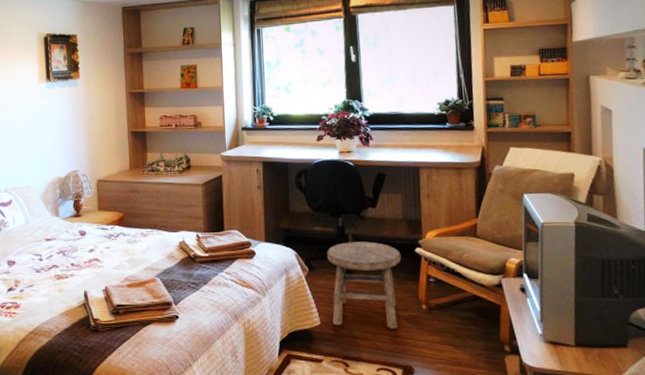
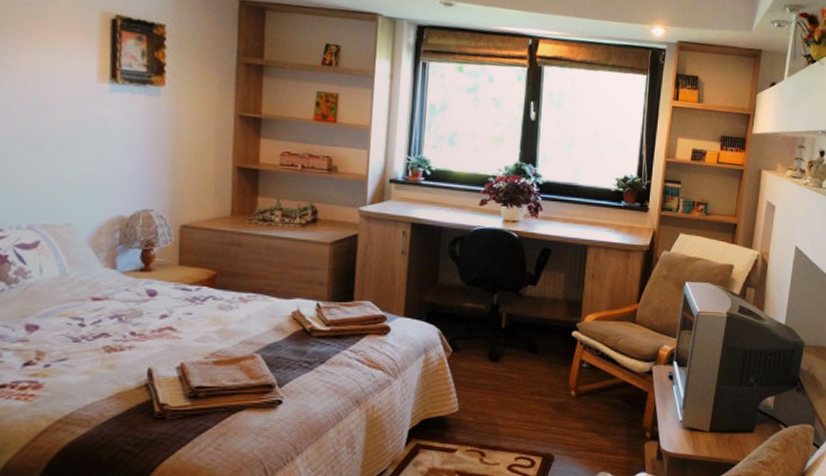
stool: present [327,241,401,329] -> none [473,321,557,416]

